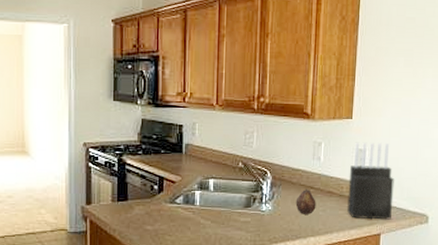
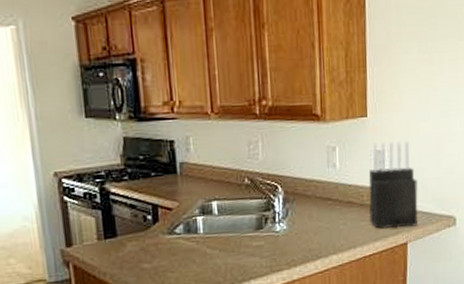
fruit: present [295,188,316,214] -> none [312,201,336,231]

